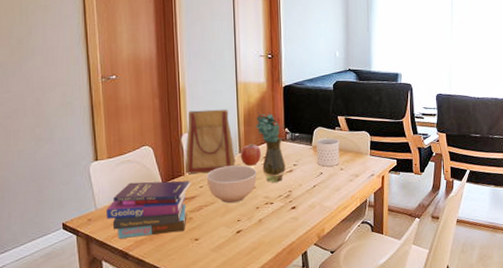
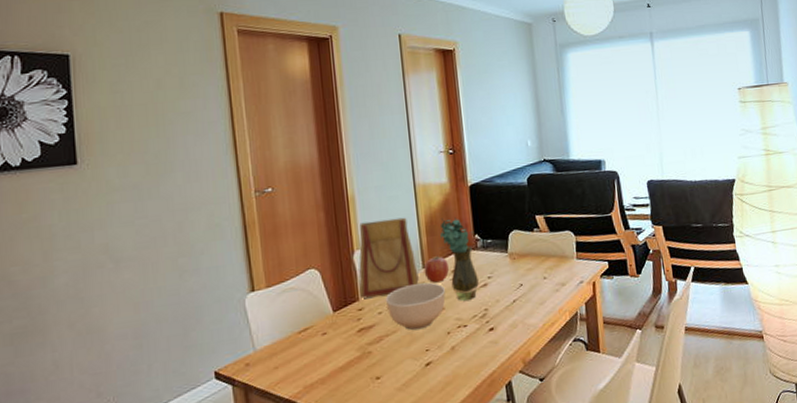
books: present [106,181,191,239] -> none [267,307,368,385]
mug: present [316,138,340,167] -> none [512,241,542,277]

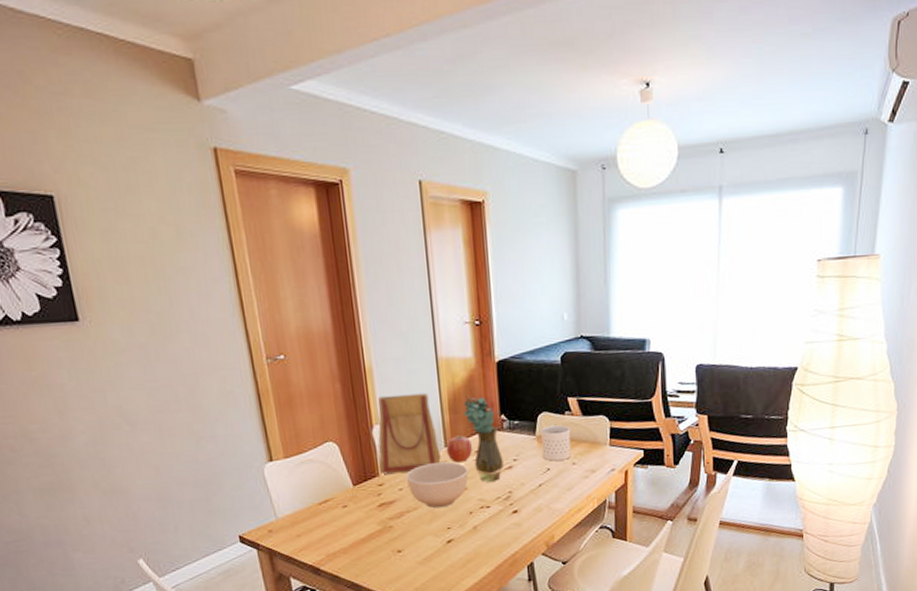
mug: none [512,241,542,277] -> present [541,425,572,461]

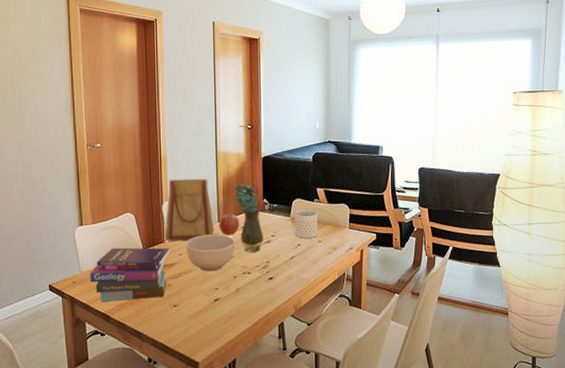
books: none [289,482,388,552] -> present [90,247,171,302]

